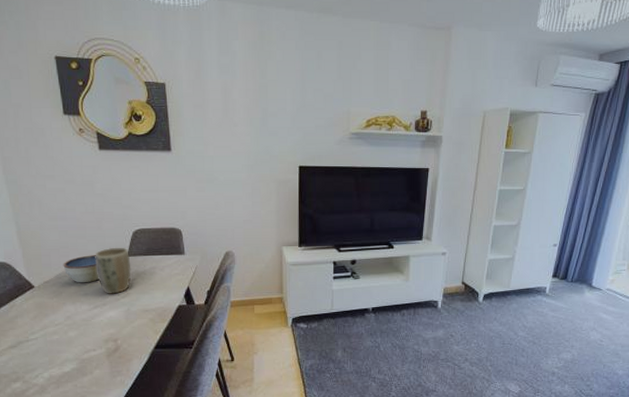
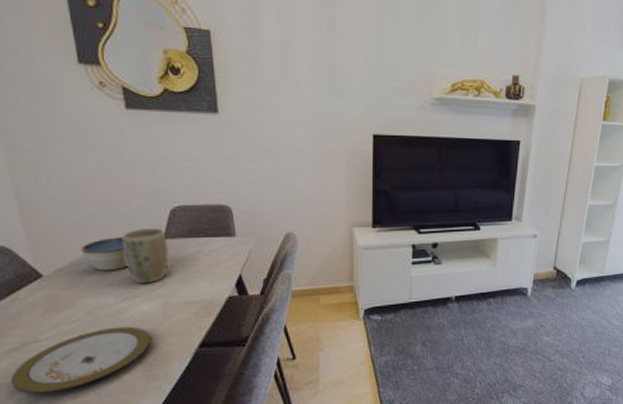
plate: none [8,330,117,384] -> present [10,326,151,394]

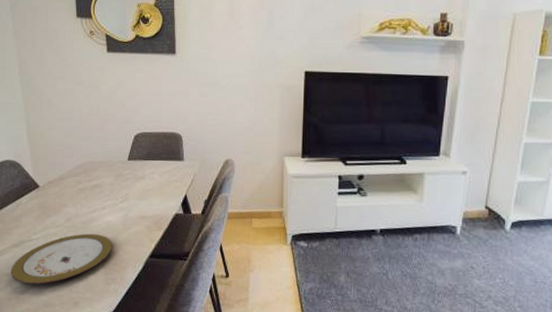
bowl: present [80,237,129,271] -> none [67,157,100,186]
plant pot: present [122,227,169,284] -> none [97,150,131,198]

